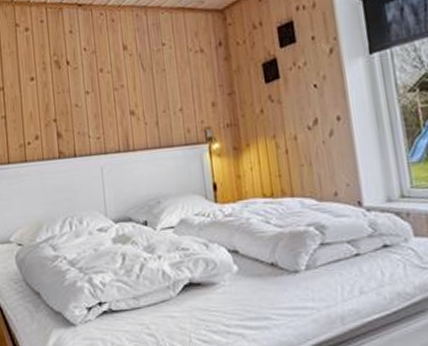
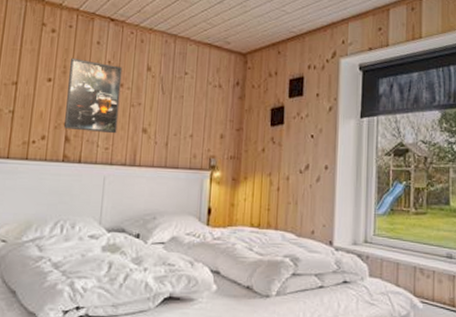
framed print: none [47,51,105,125] -> present [64,57,123,134]

